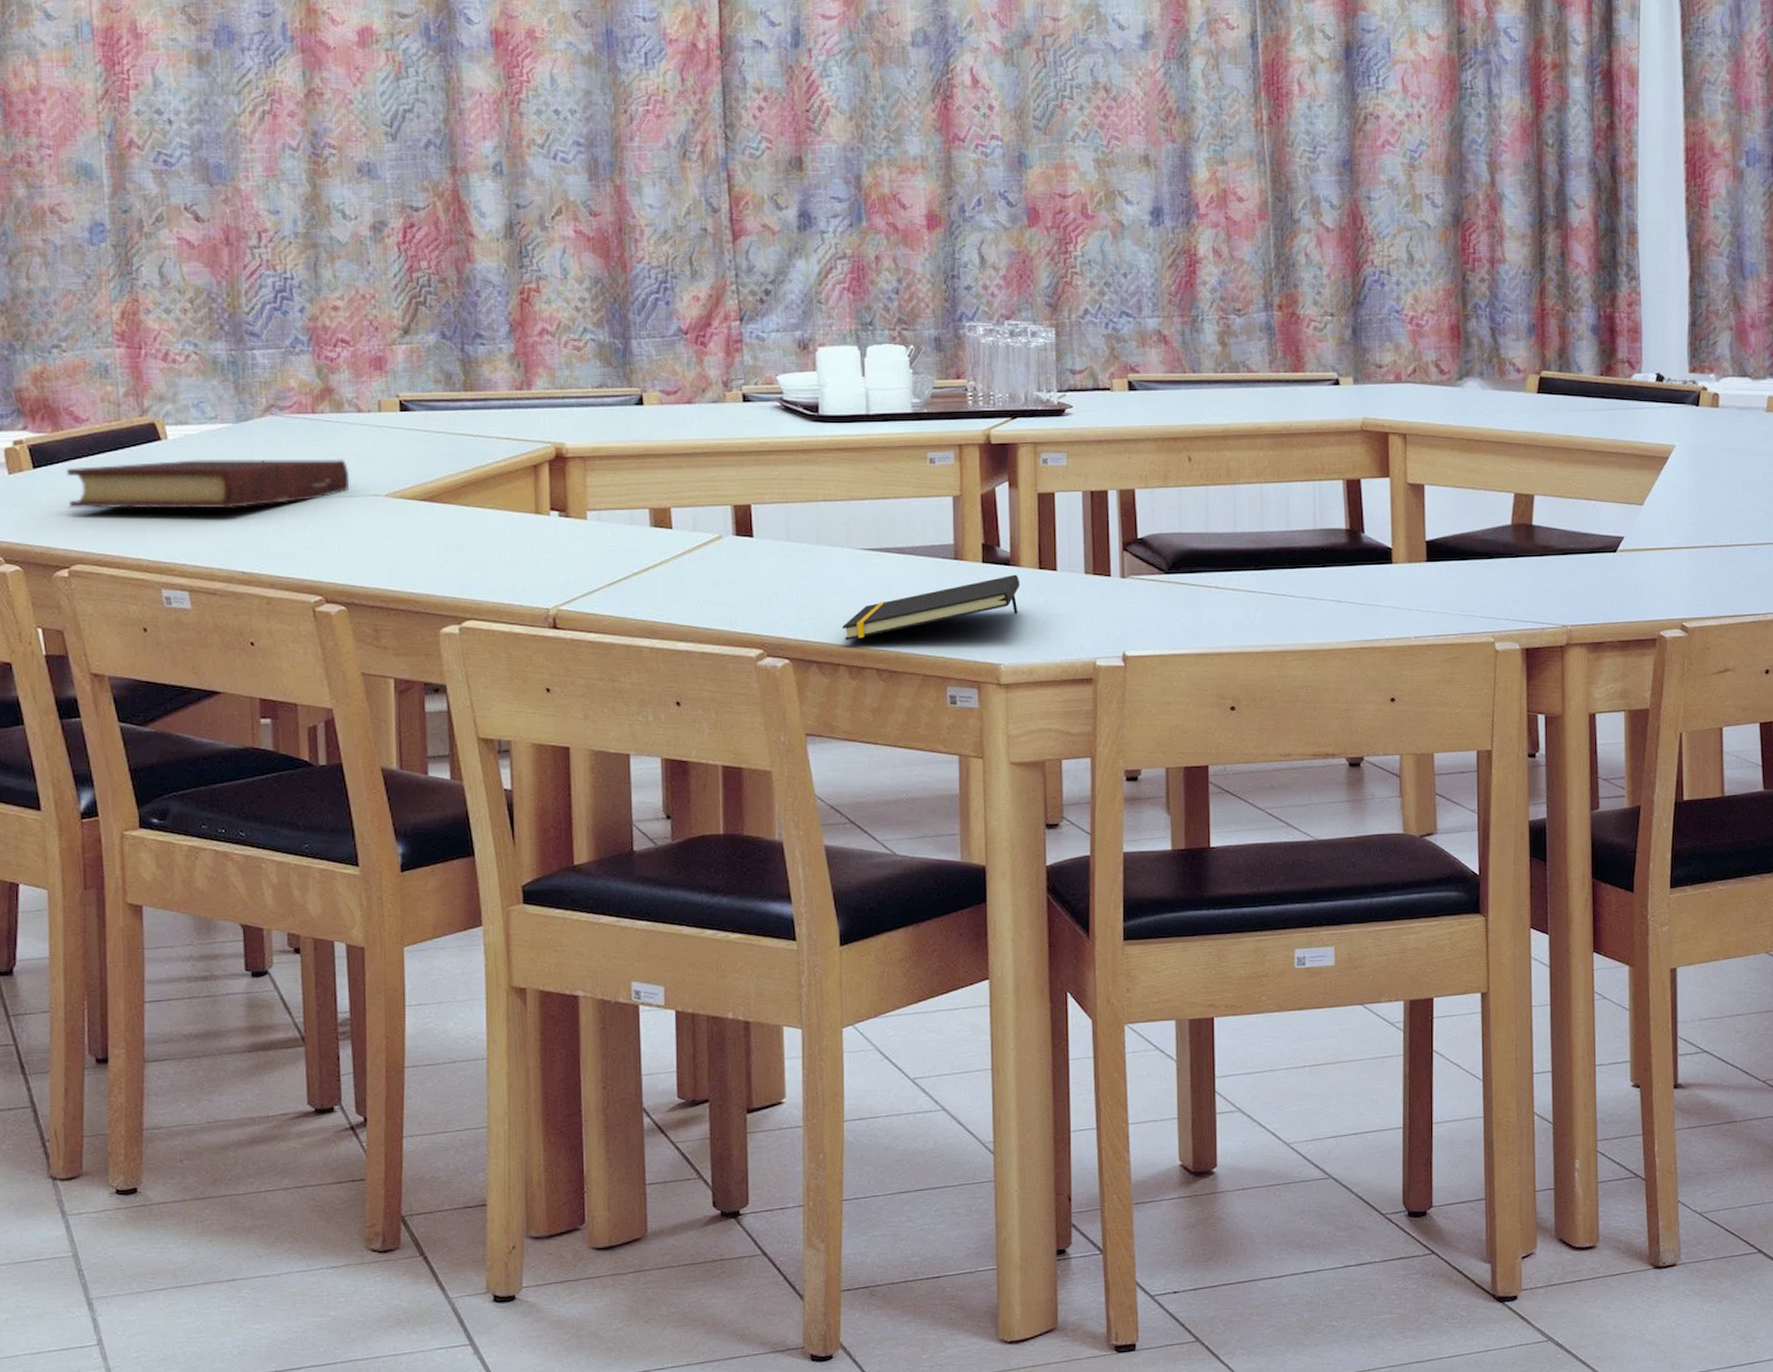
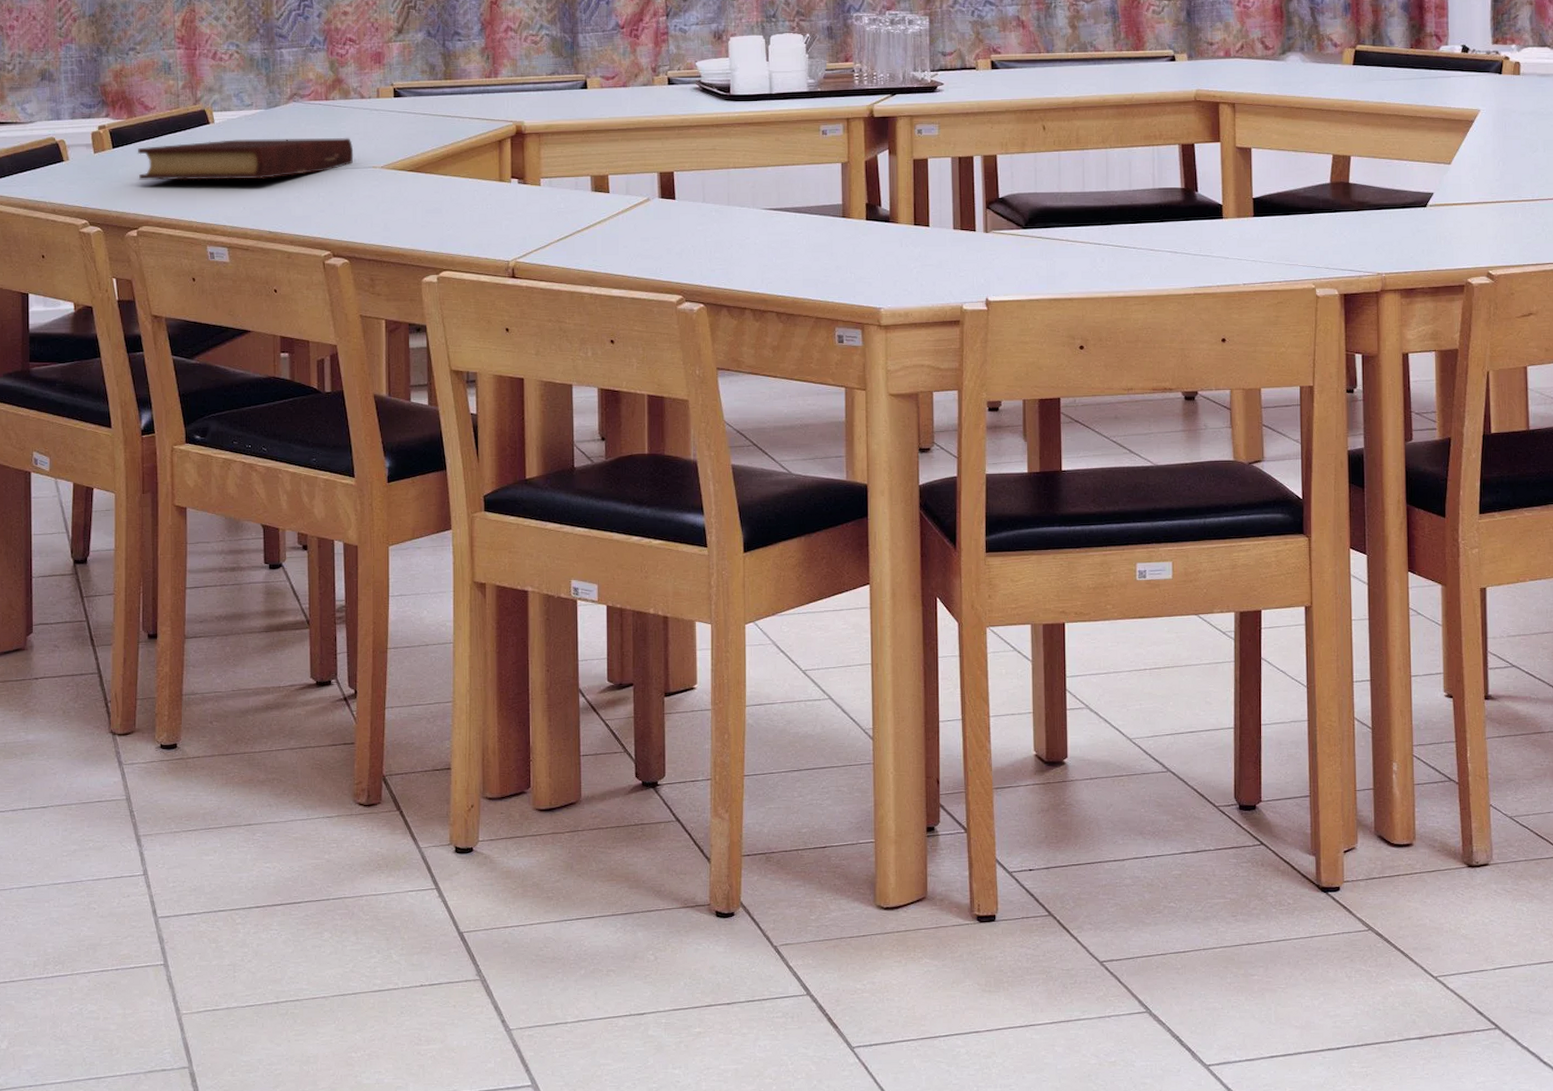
notepad: present [842,574,1020,640] -> none [748,230,898,287]

